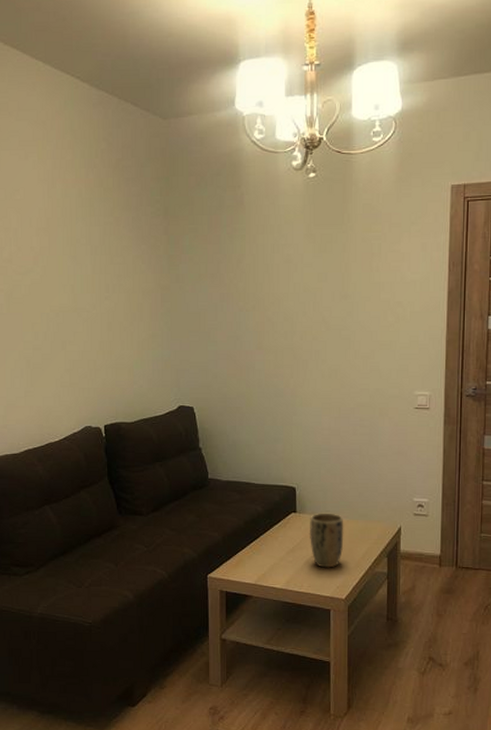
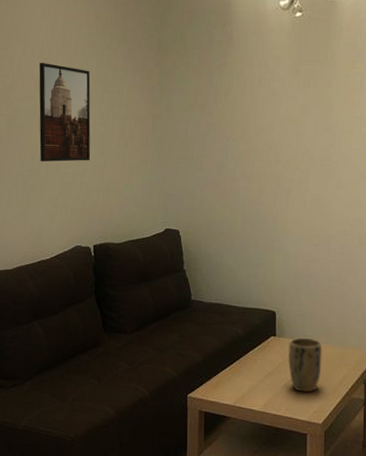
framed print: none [38,232,97,340] -> present [39,62,91,162]

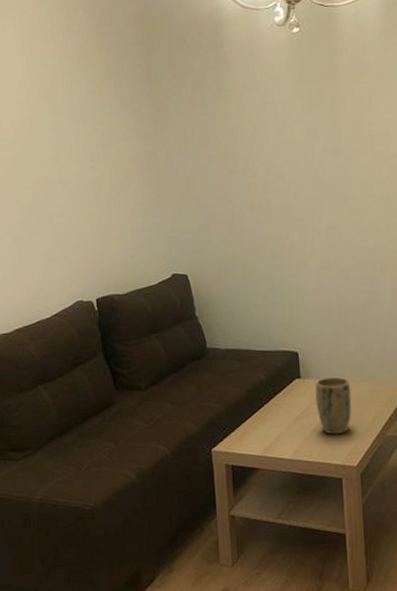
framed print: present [39,62,91,162] -> none [18,104,84,214]

